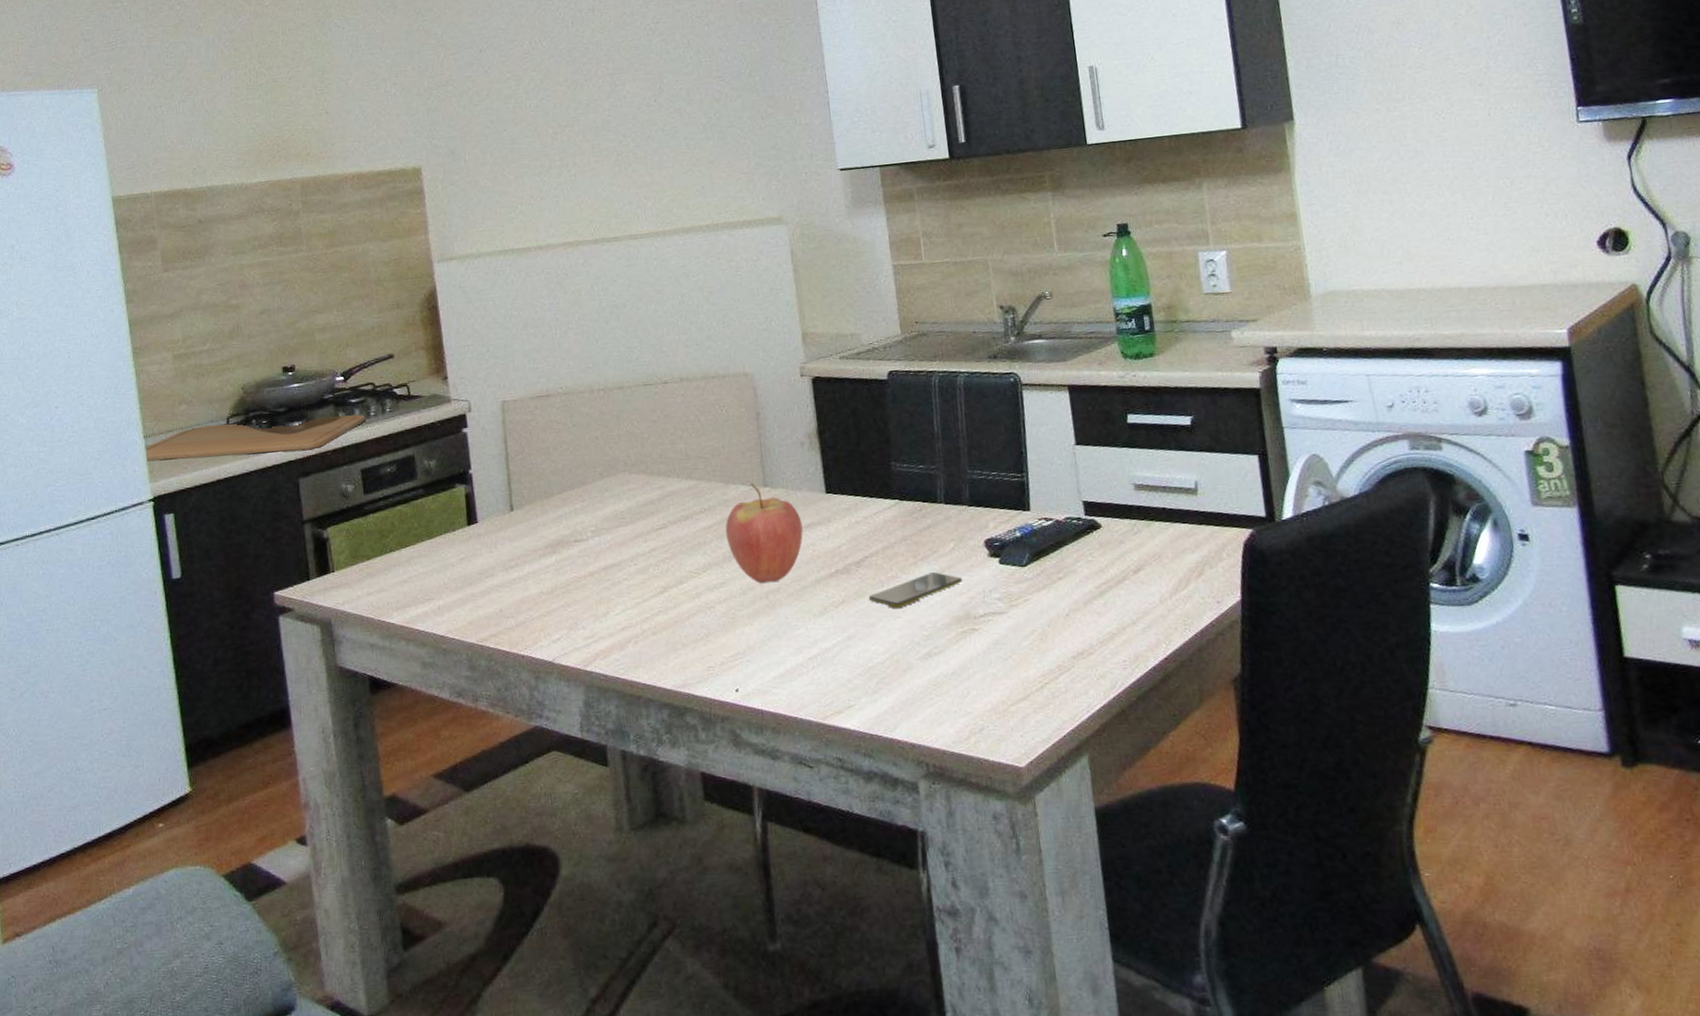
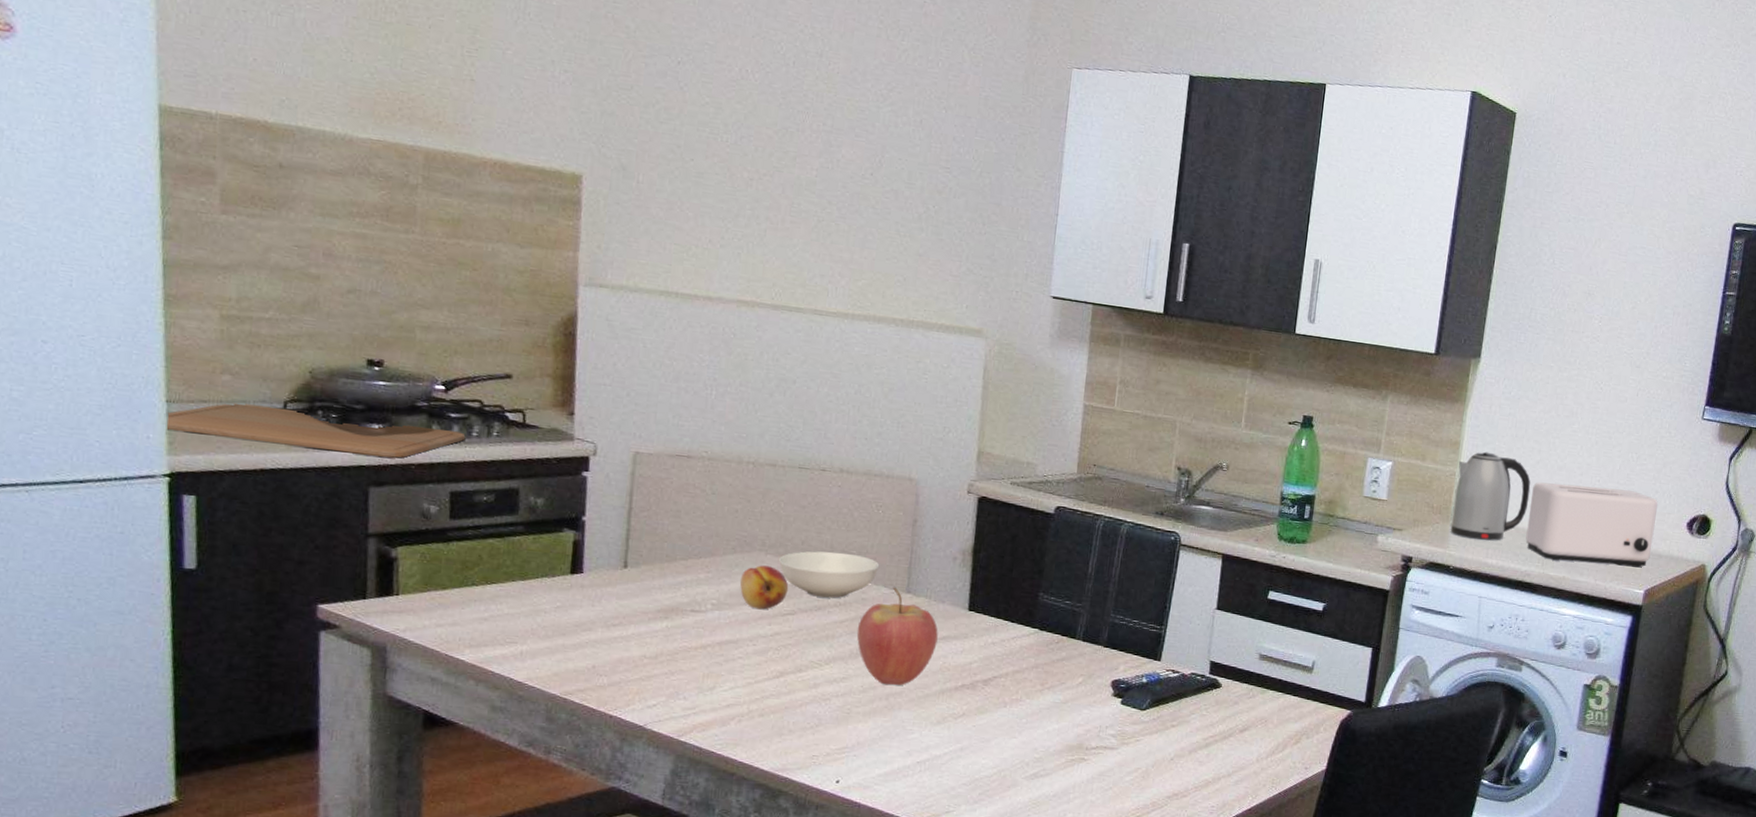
fruit: none [611,484,656,529] -> present [739,565,789,610]
bowl: none [641,458,734,507] -> present [778,551,880,598]
smartphone: present [868,572,963,608] -> none [988,701,1084,729]
kettle: none [1300,215,1395,314] -> present [1450,451,1531,541]
toaster: none [1394,219,1562,318] -> present [1525,482,1658,568]

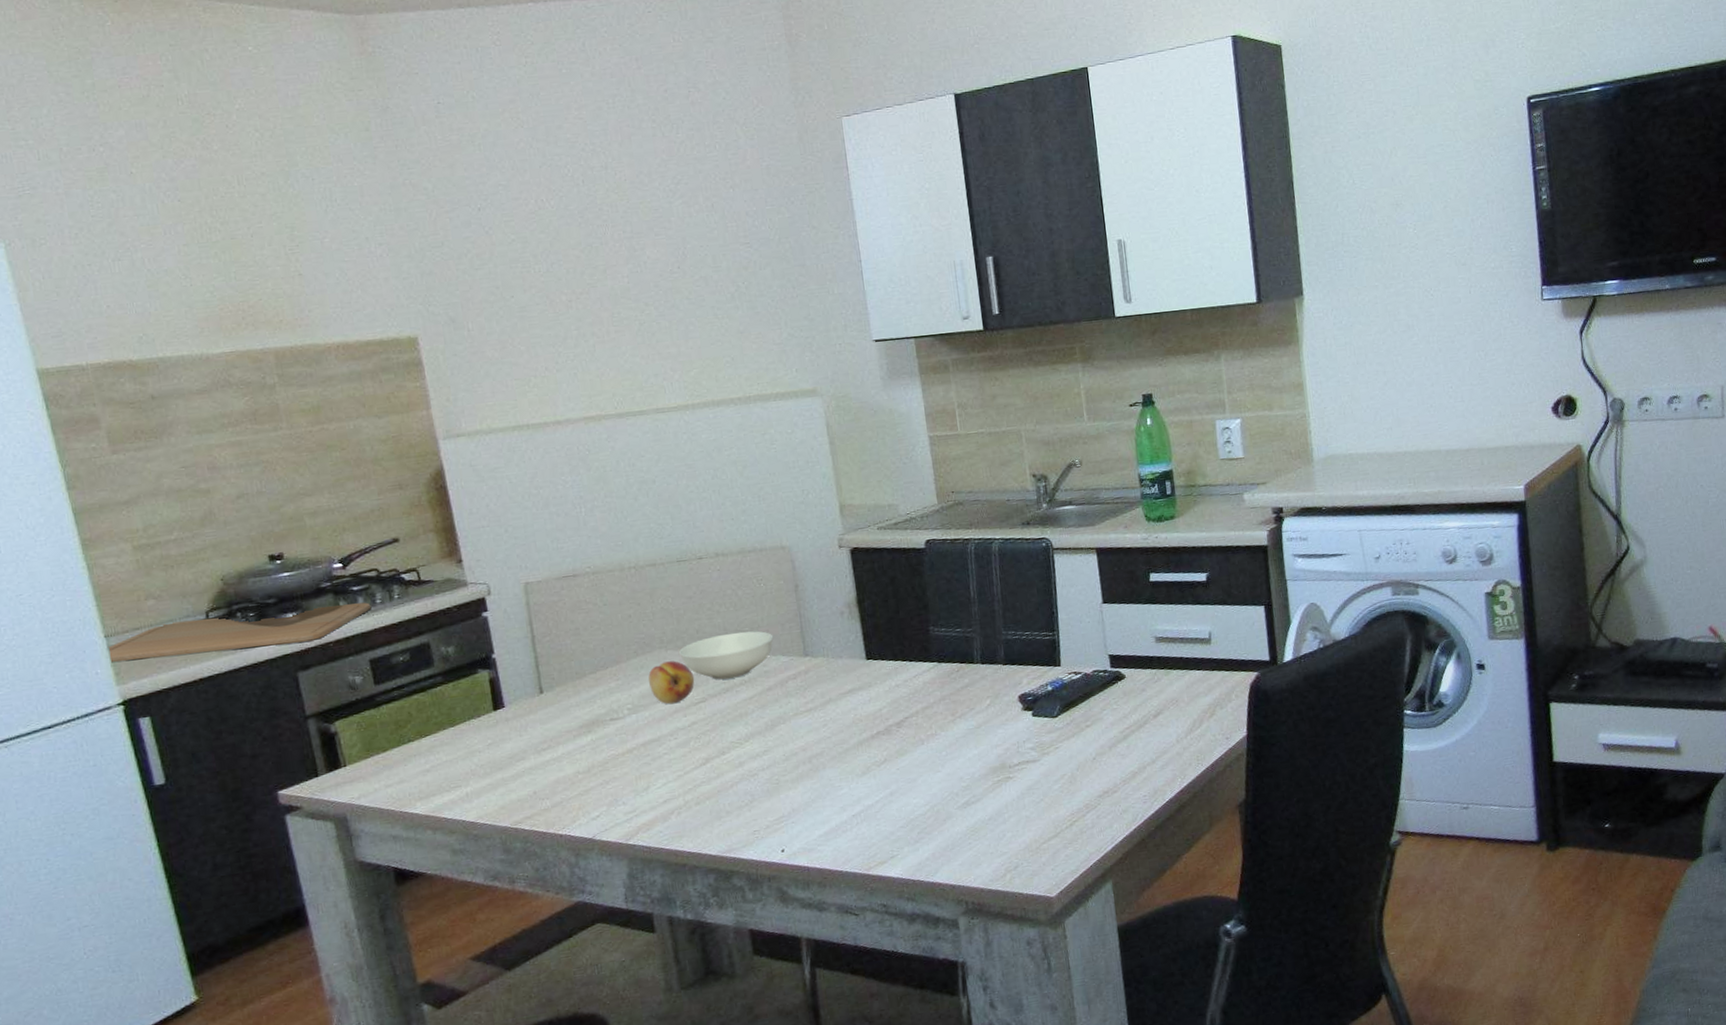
fruit: present [856,586,938,685] -> none [766,653,845,749]
kettle: present [1450,451,1531,541] -> none [1306,385,1386,476]
toaster: present [1525,482,1658,568] -> none [1386,388,1522,478]

